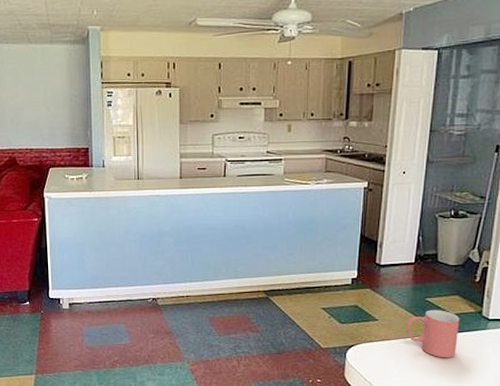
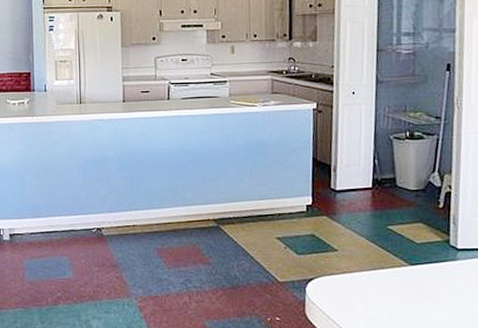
mug: present [406,310,460,358] -> none [368,239,427,293]

